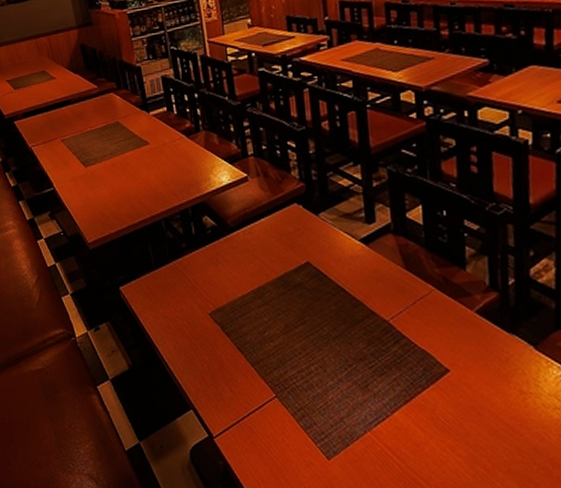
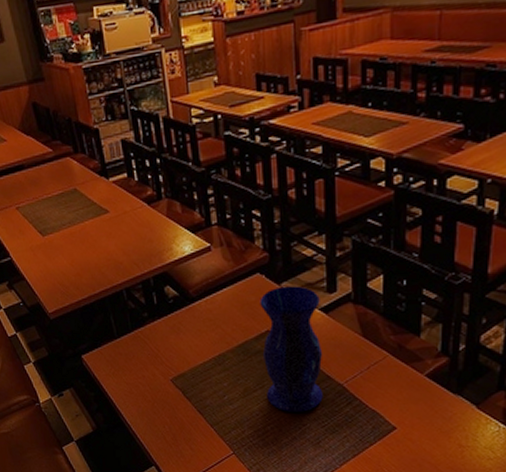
vase: none [298,216,369,351] -> present [259,286,323,412]

